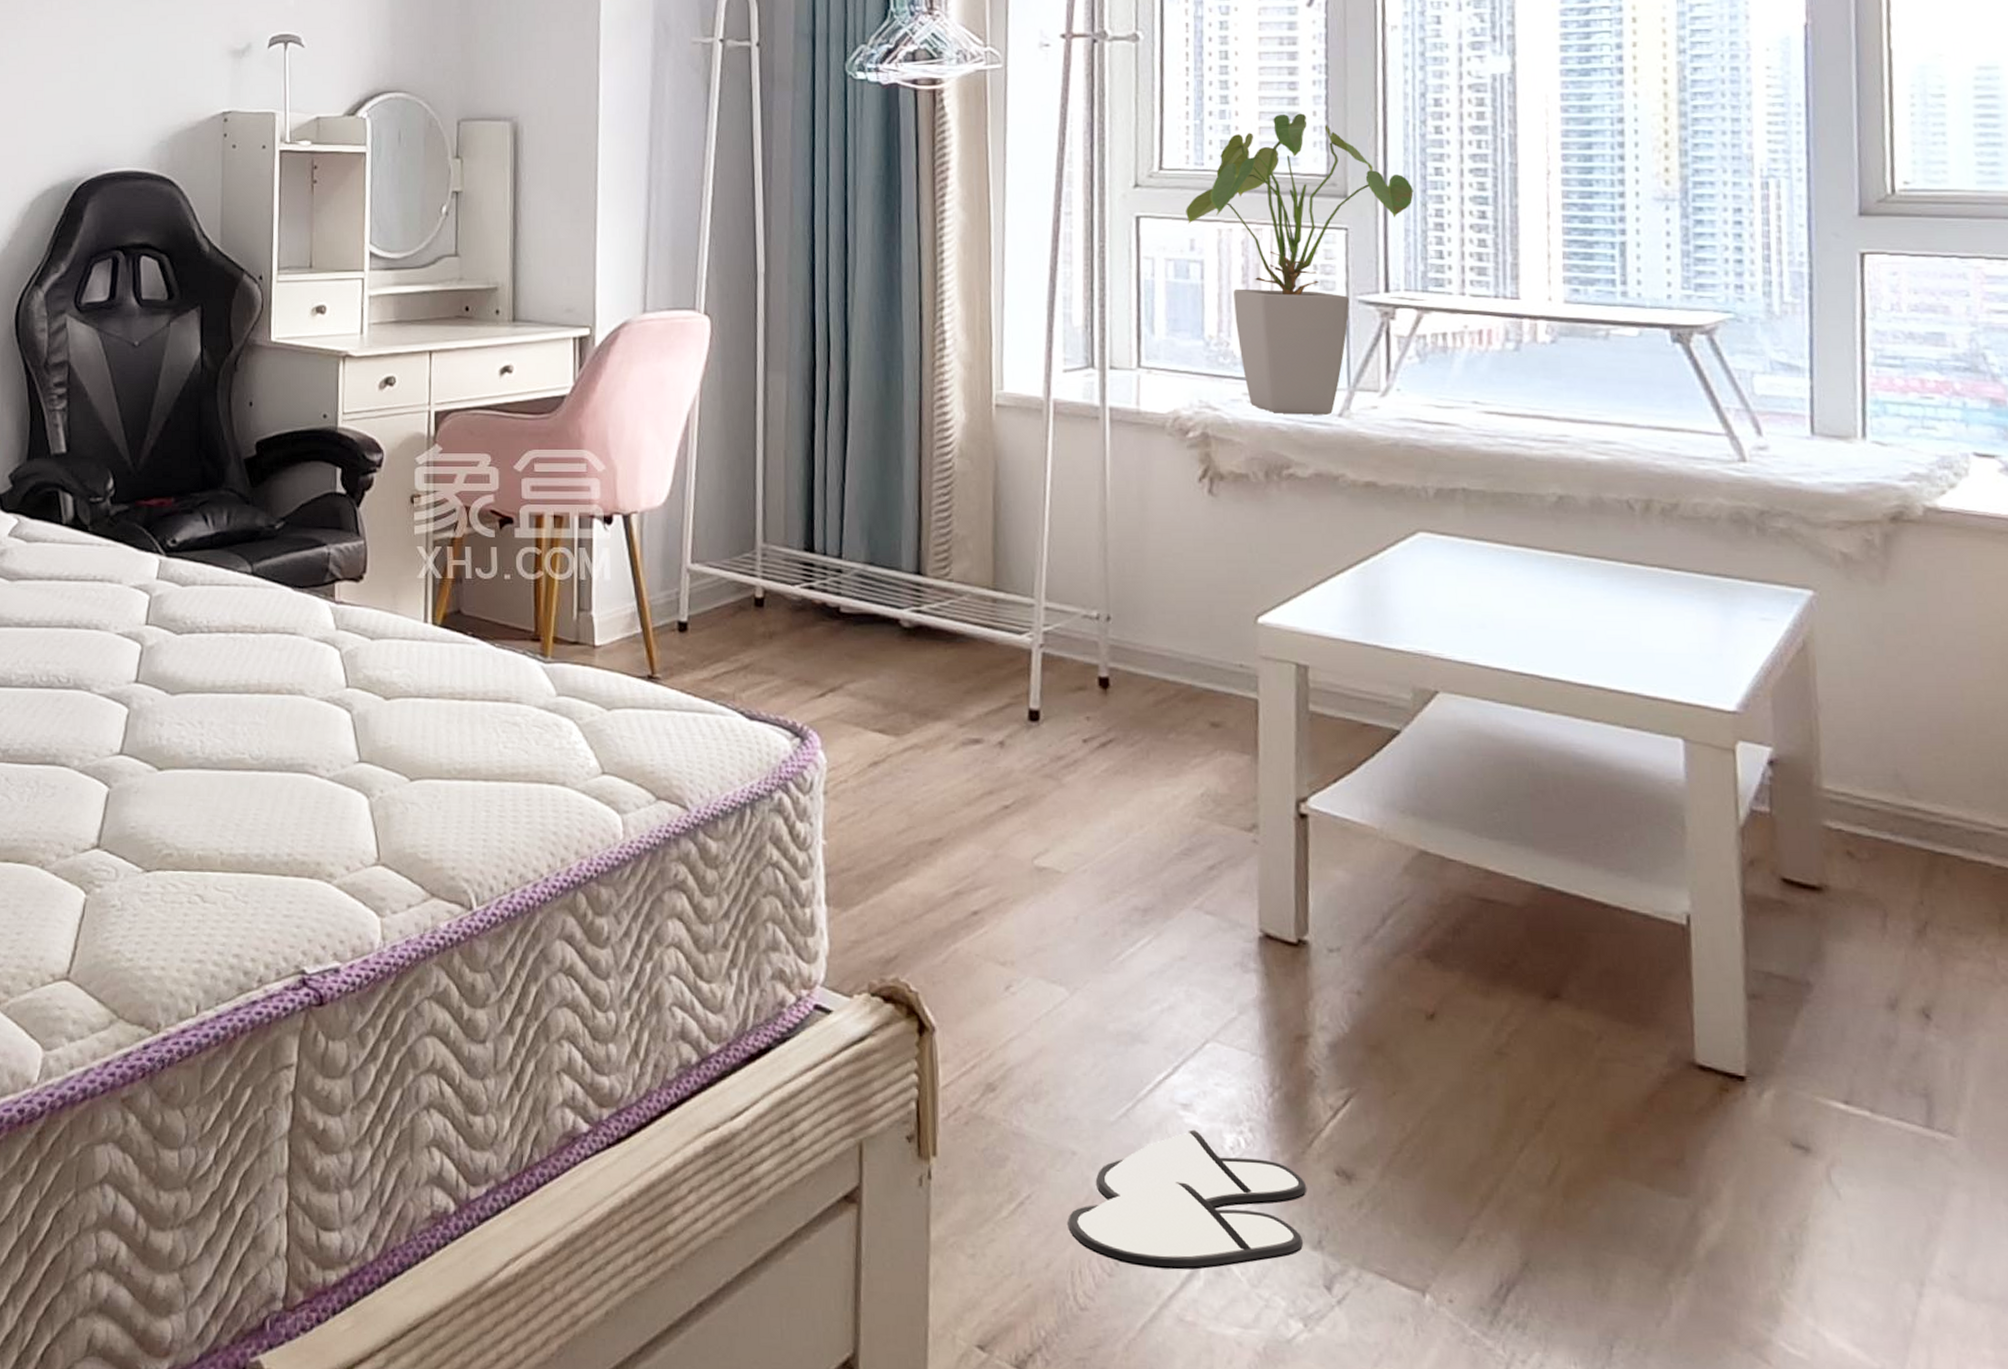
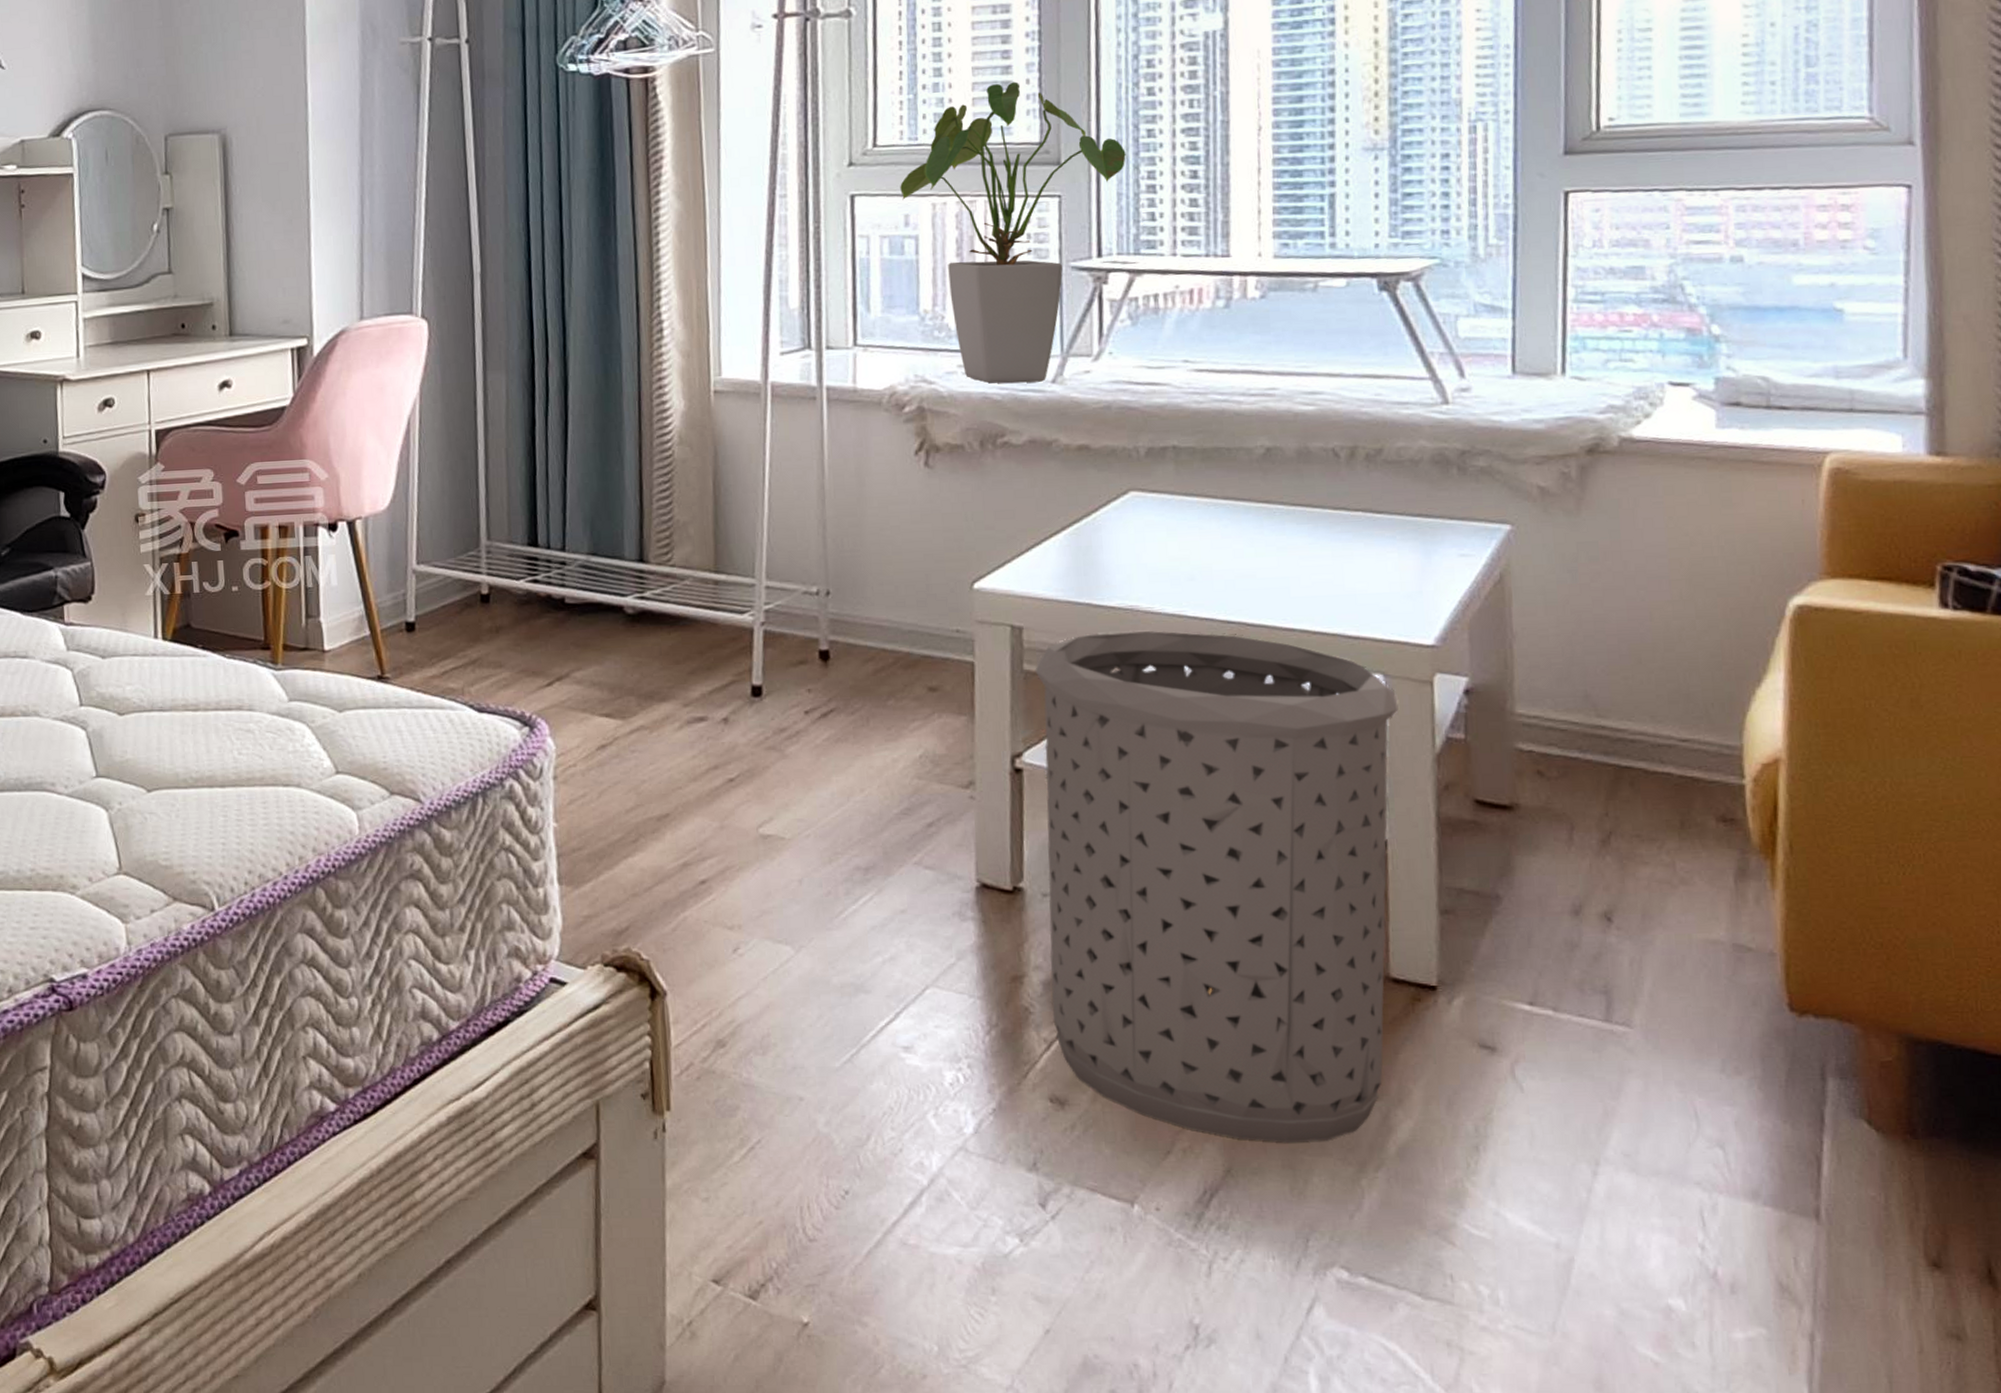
slippers: present [1068,1129,1307,1270] -> none [796,1070,1023,1199]
laundry basket: none [1321,677,1700,1238] -> present [1035,631,1399,1143]

